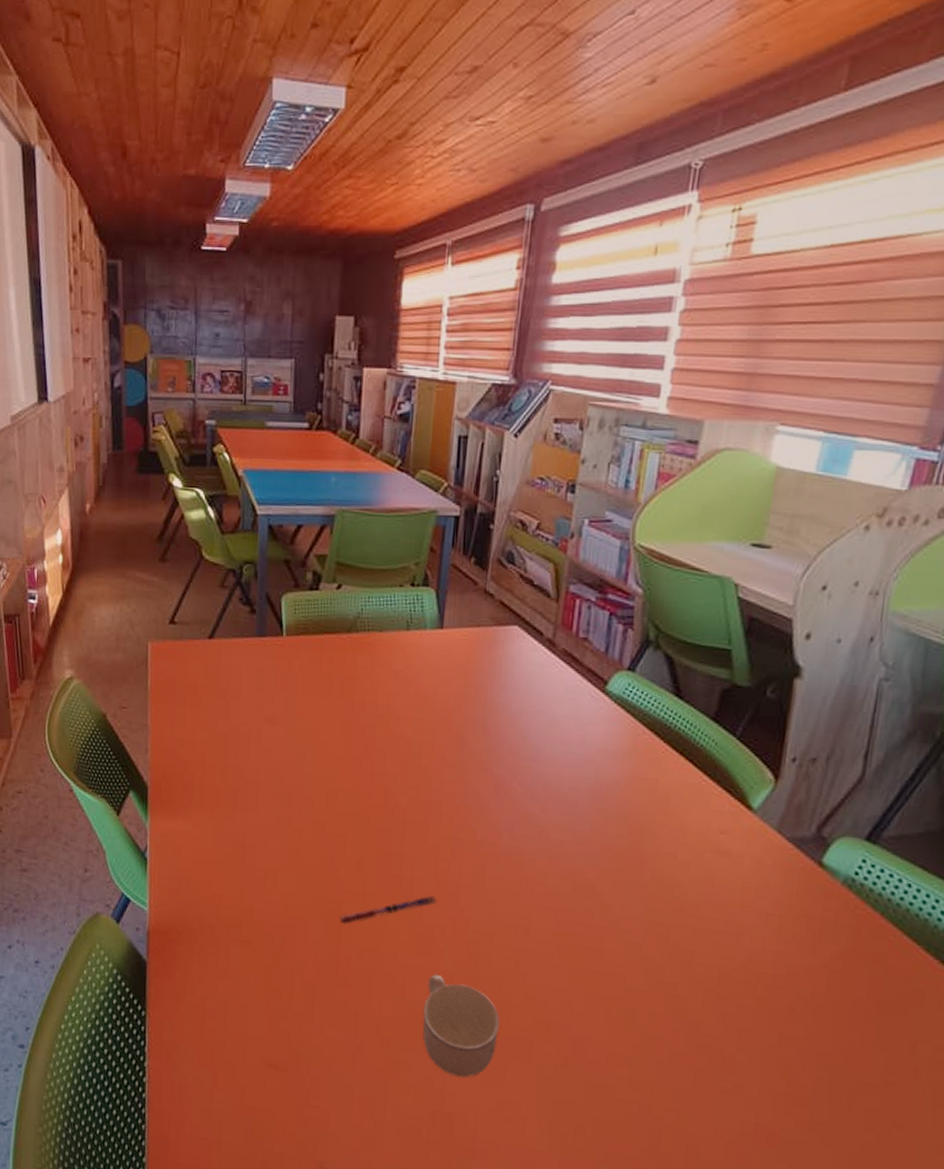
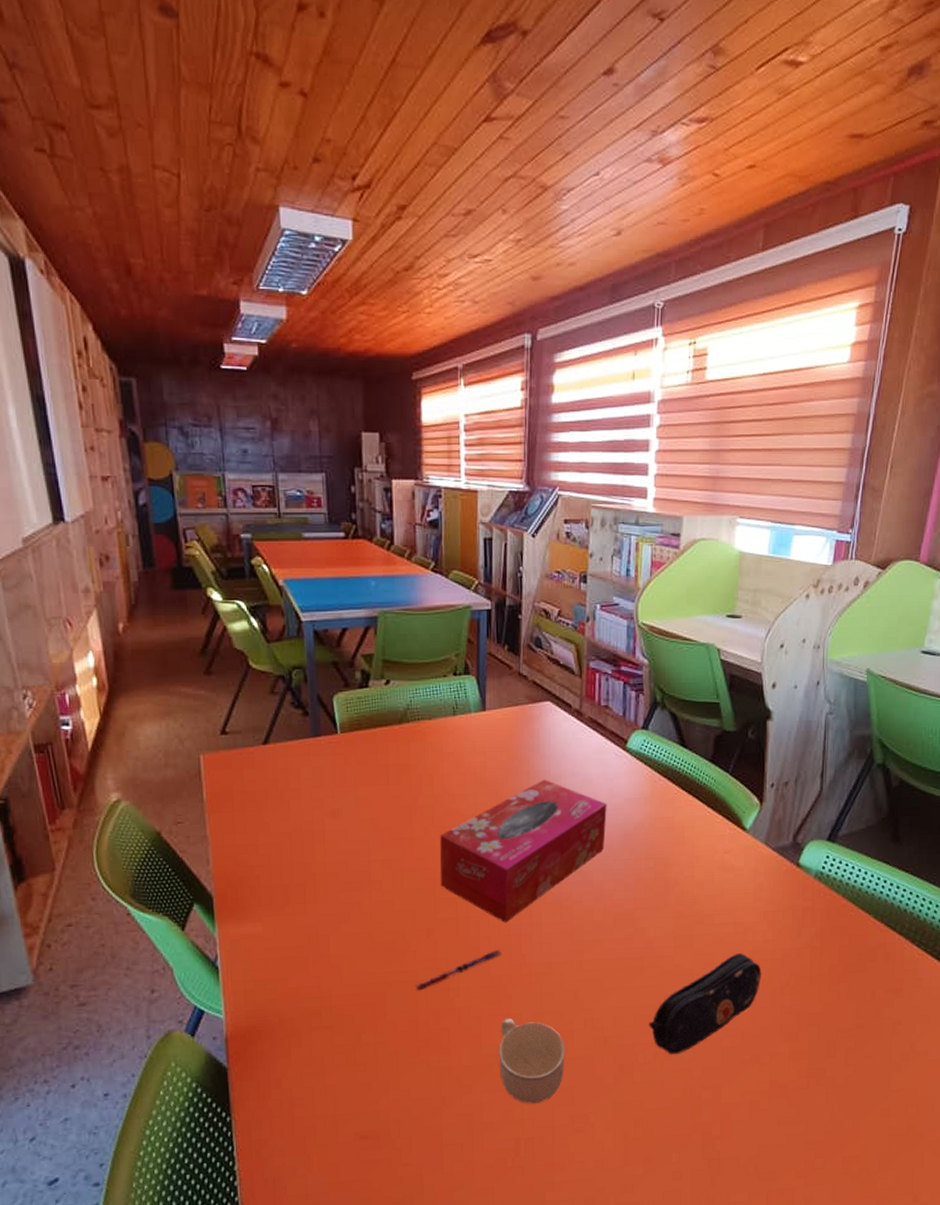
tissue box: none [375,713,576,869] -> present [439,779,607,924]
pencil case: none [603,957,757,1062] -> present [649,953,762,1055]

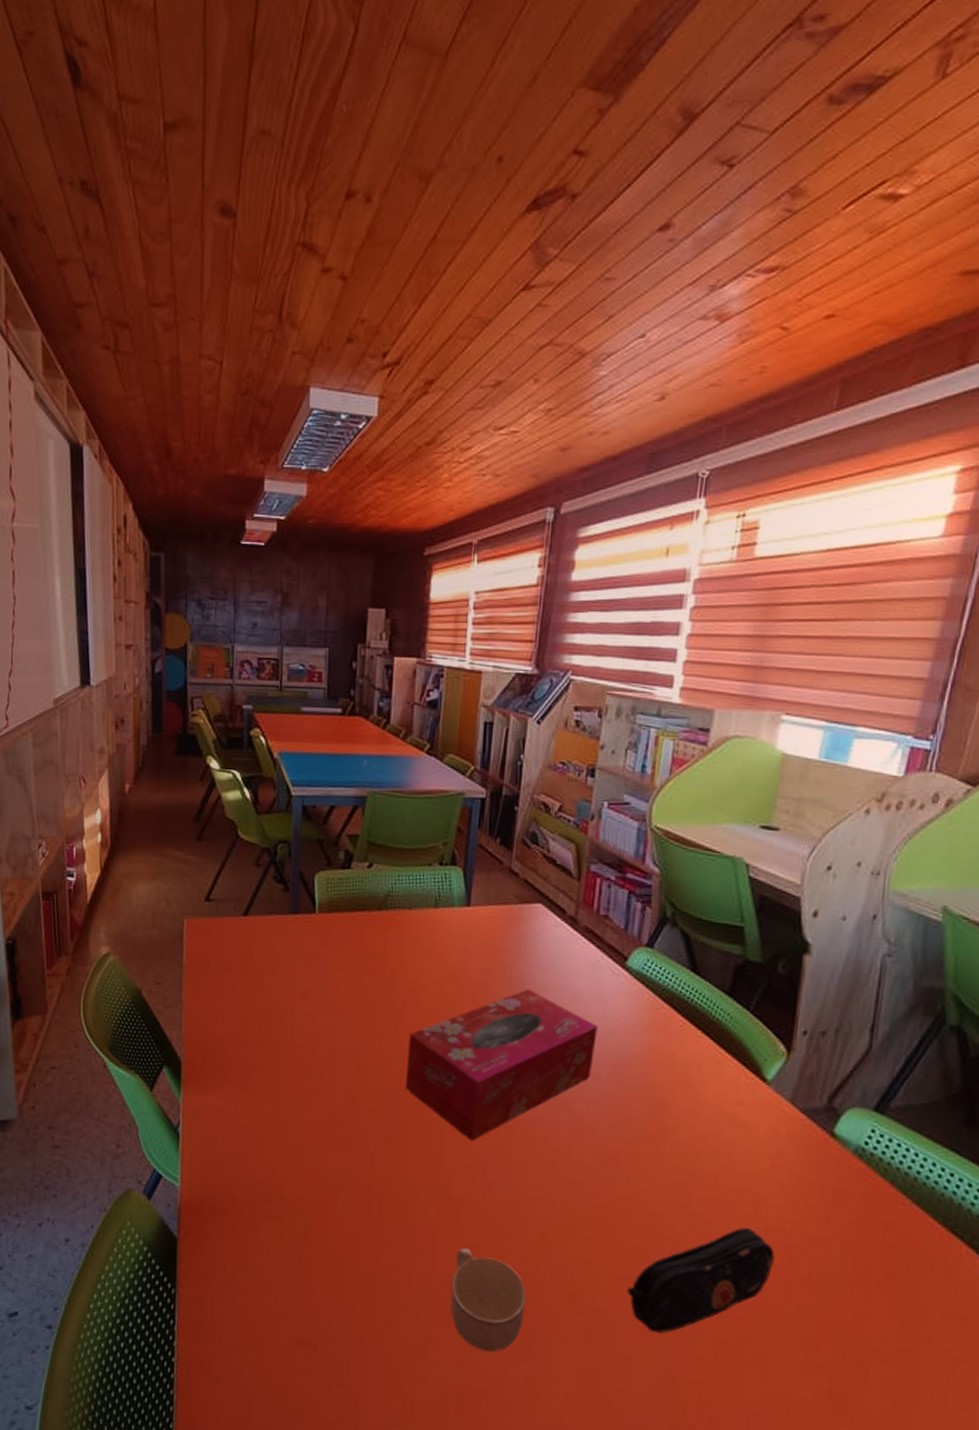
pen: present [415,950,502,991] -> none [369,1169,465,1199]

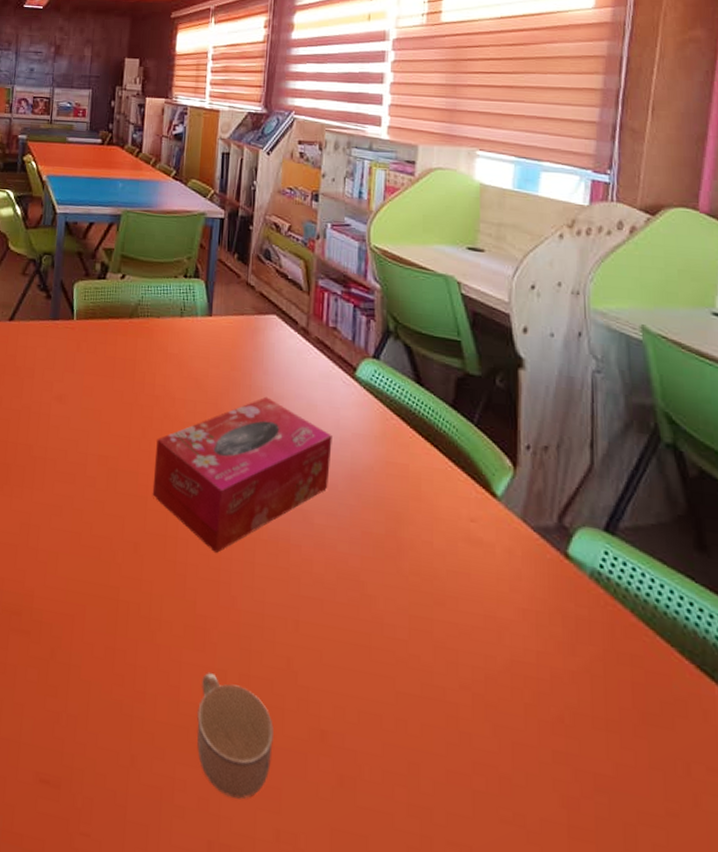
pencil case: present [627,1227,775,1333] -> none [376,658,524,782]

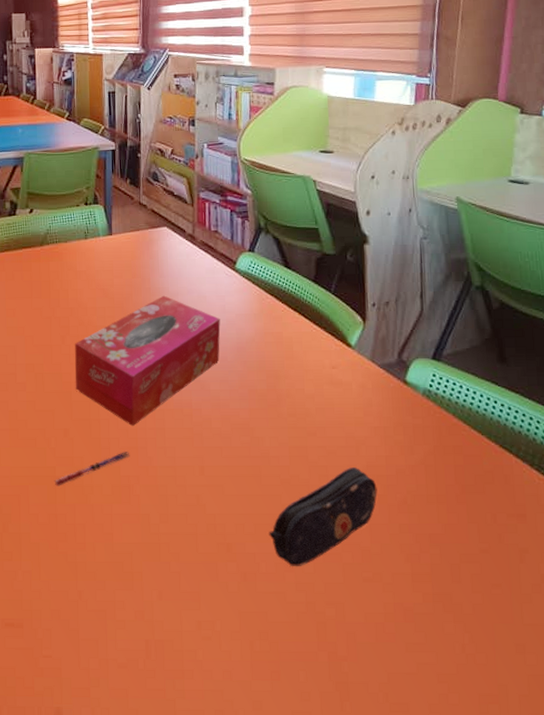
pen: none [116,583,210,614] -> present [54,452,130,486]
cup: present [197,673,274,800] -> none [129,518,190,606]
pencil case: none [376,658,524,782] -> present [269,467,378,566]

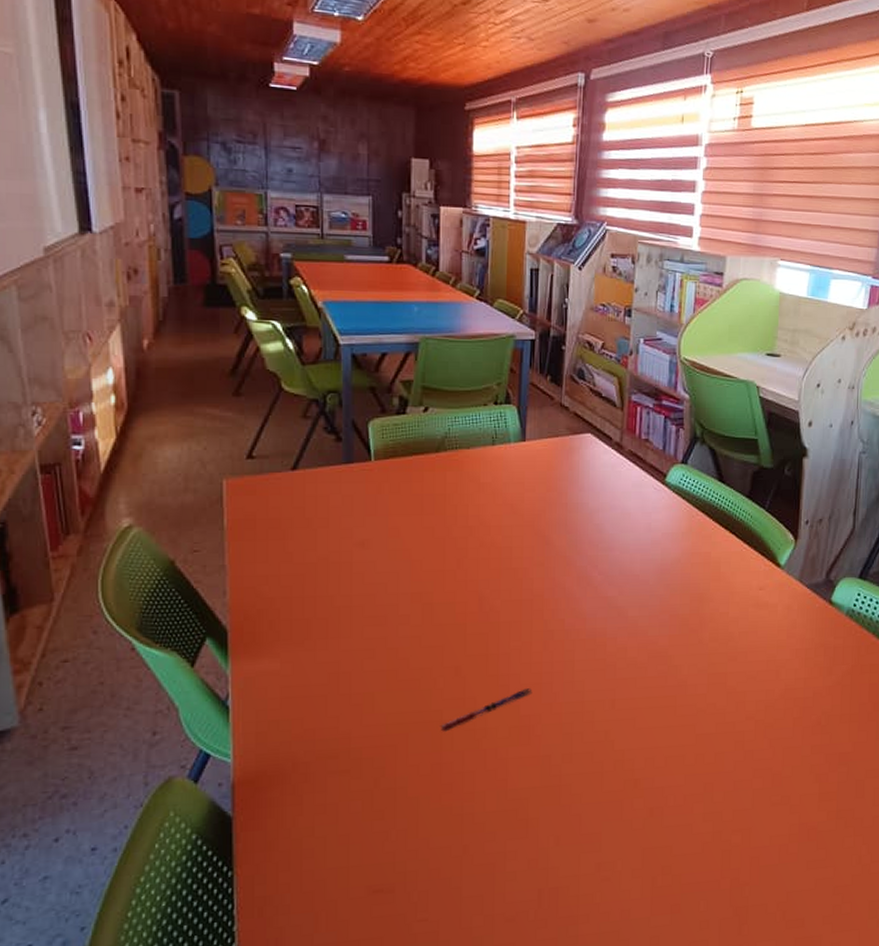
tissue box: present [74,295,221,427] -> none [471,512,644,661]
pencil case: present [269,467,378,566] -> none [680,691,793,797]

